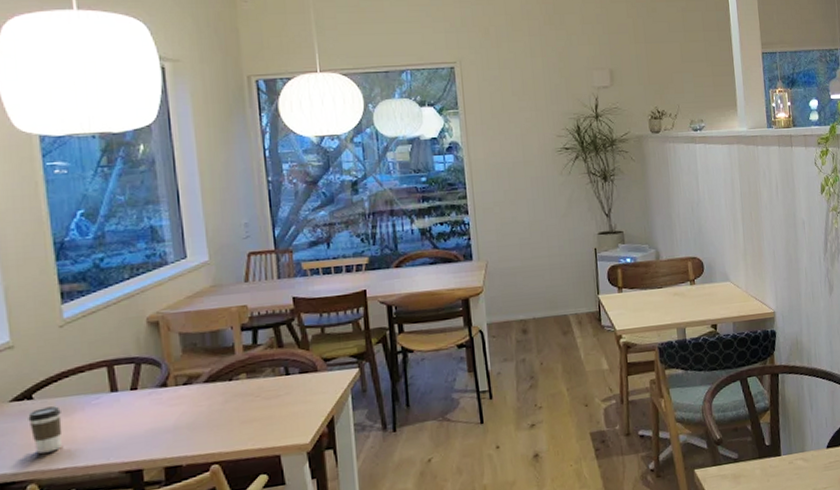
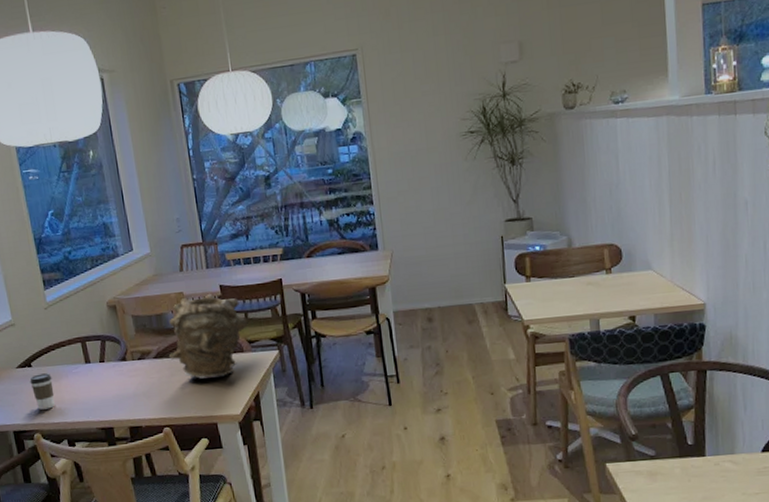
vase: none [225,307,325,405] -> present [169,294,248,379]

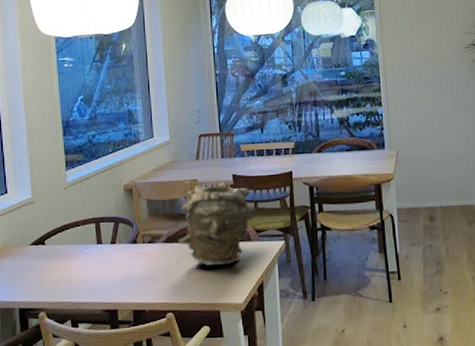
coffee cup: present [30,373,55,410] -> none [41,252,64,288]

